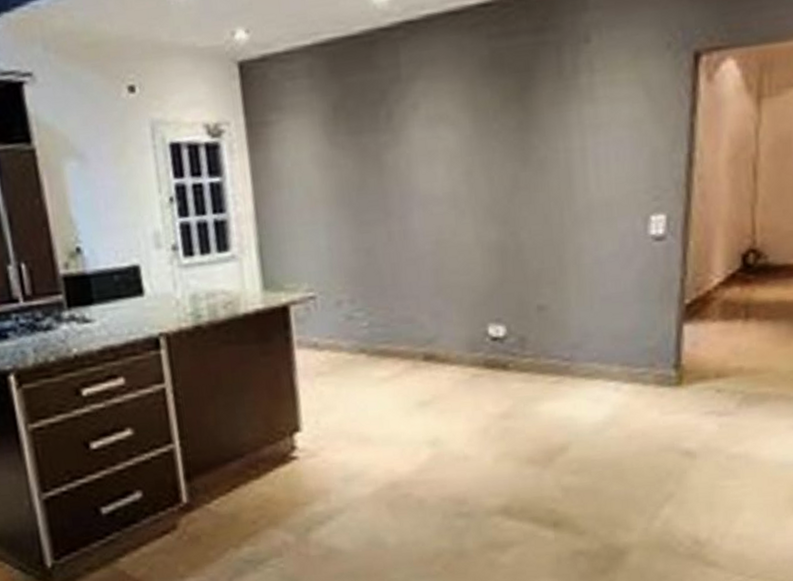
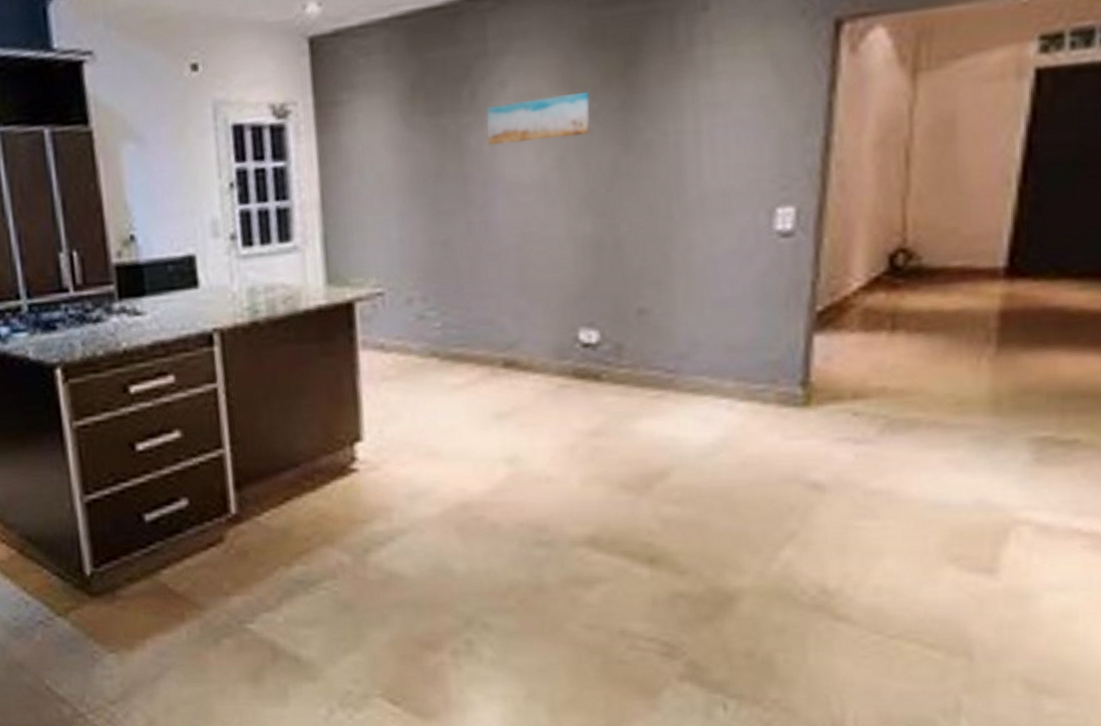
wall art: none [401,114,493,162] -> present [485,92,591,145]

